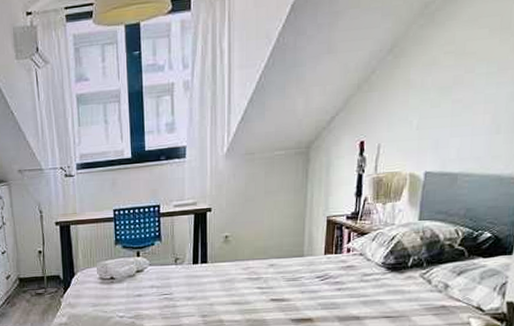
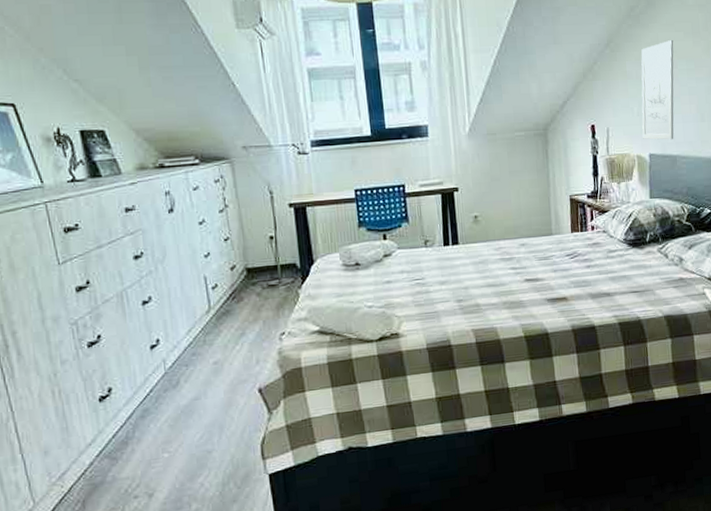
wall art: none [418,39,474,156] -> present [641,40,674,140]

